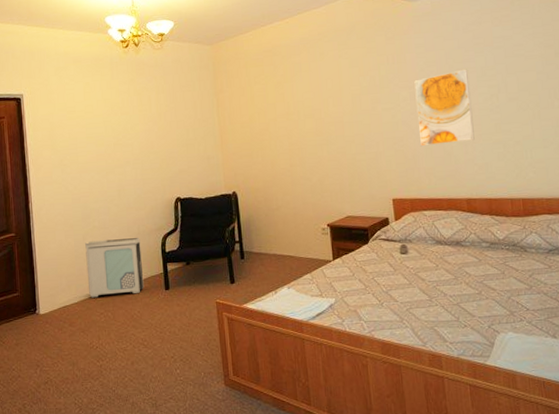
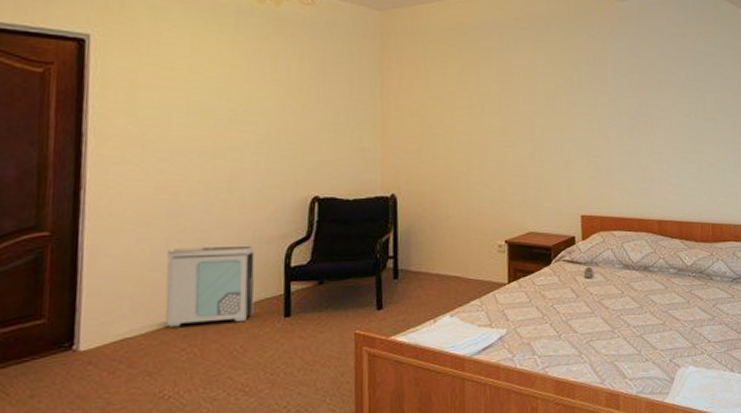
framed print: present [414,69,475,147] -> none [614,81,671,160]

